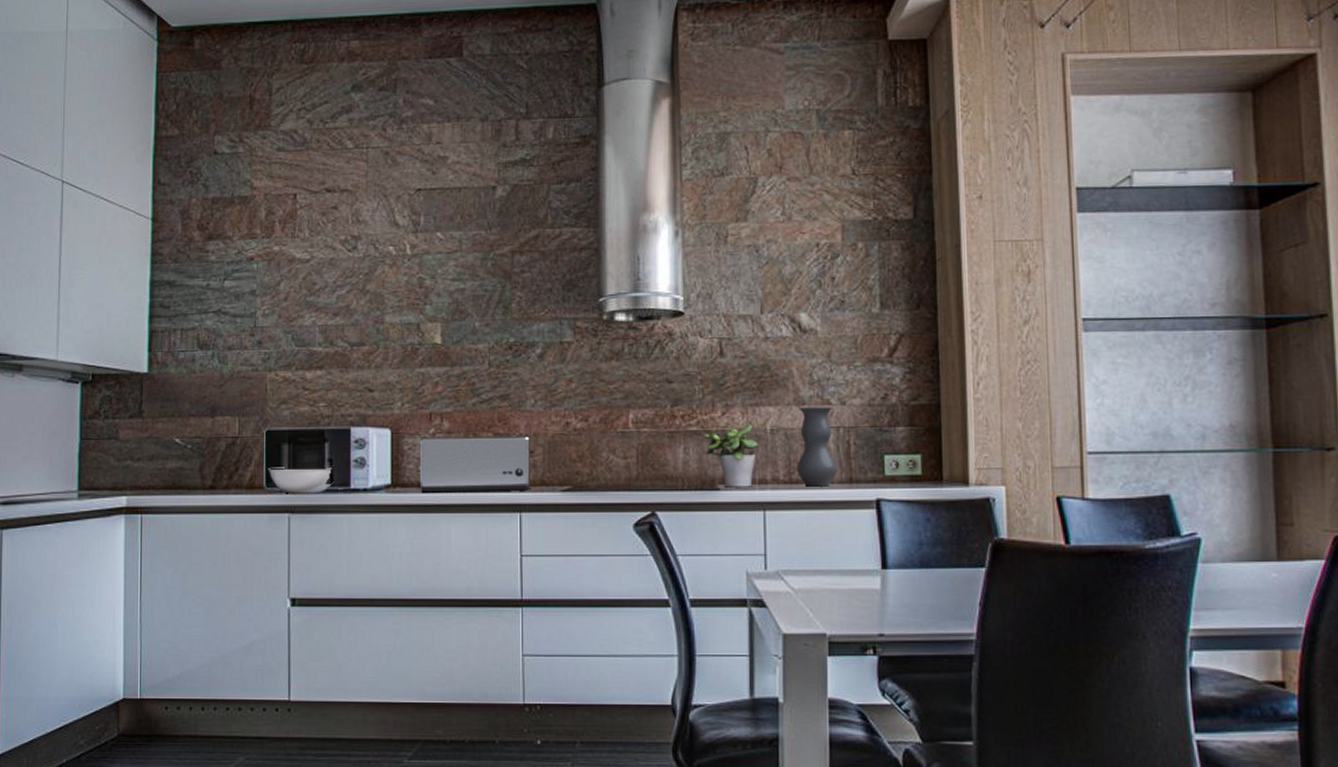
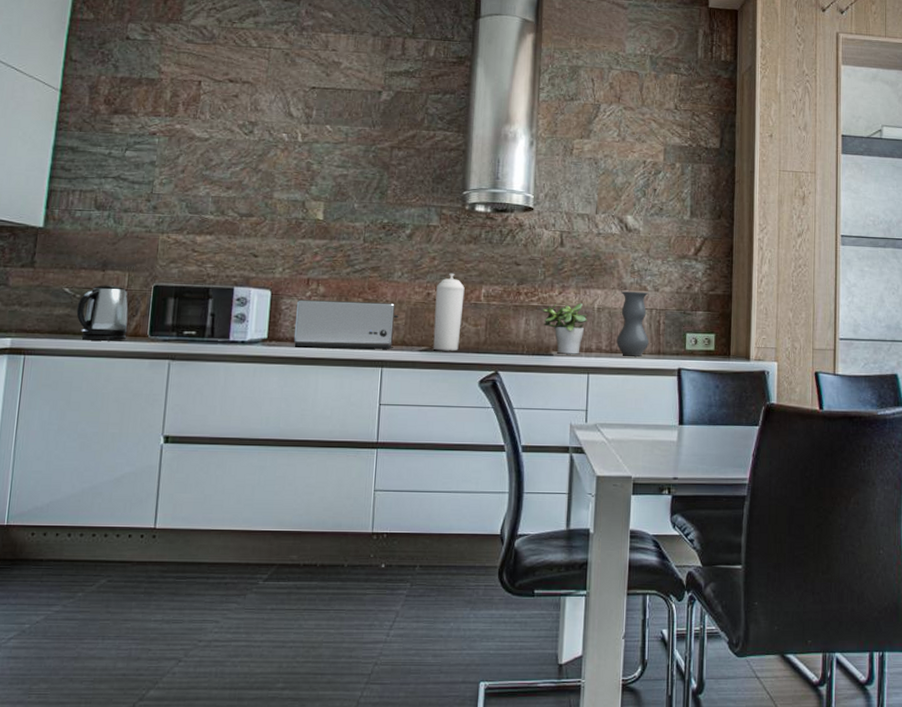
kettle: none [189,433,243,495] -> present [76,285,128,341]
bowl: present [268,467,334,495] -> none [153,318,215,345]
canister: none [576,397,609,490] -> present [433,273,465,351]

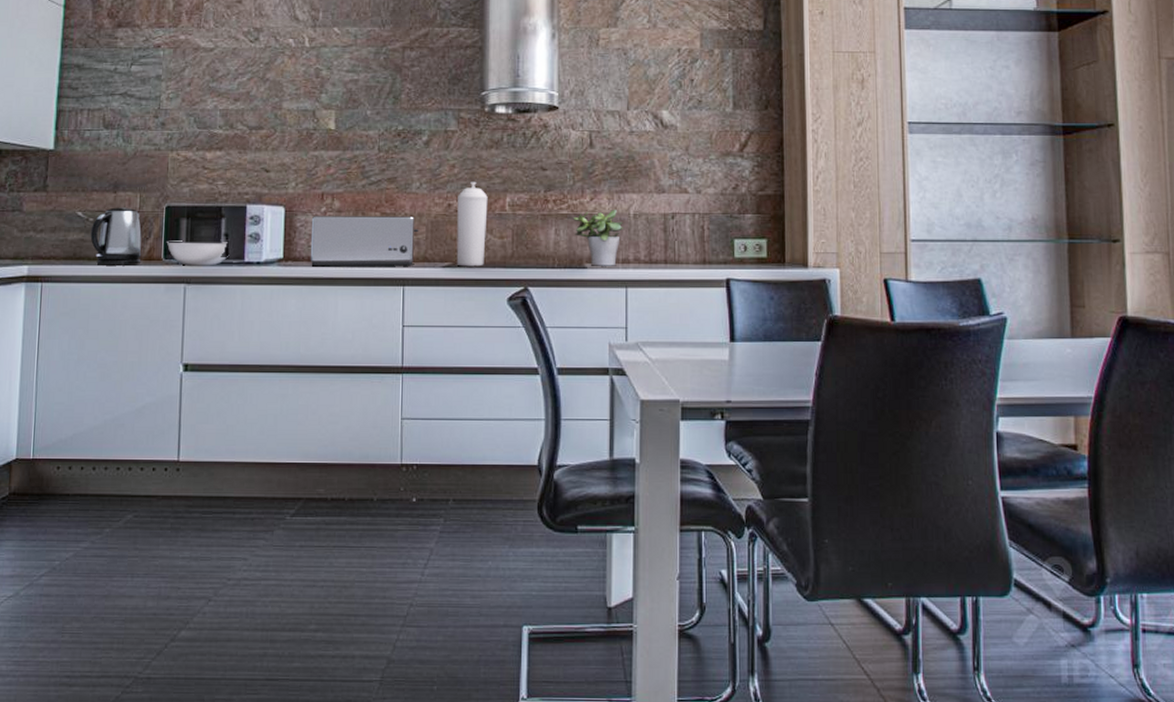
bowl: none [153,318,215,345] -> present [166,240,229,267]
vase: present [616,291,649,357] -> none [656,195,692,267]

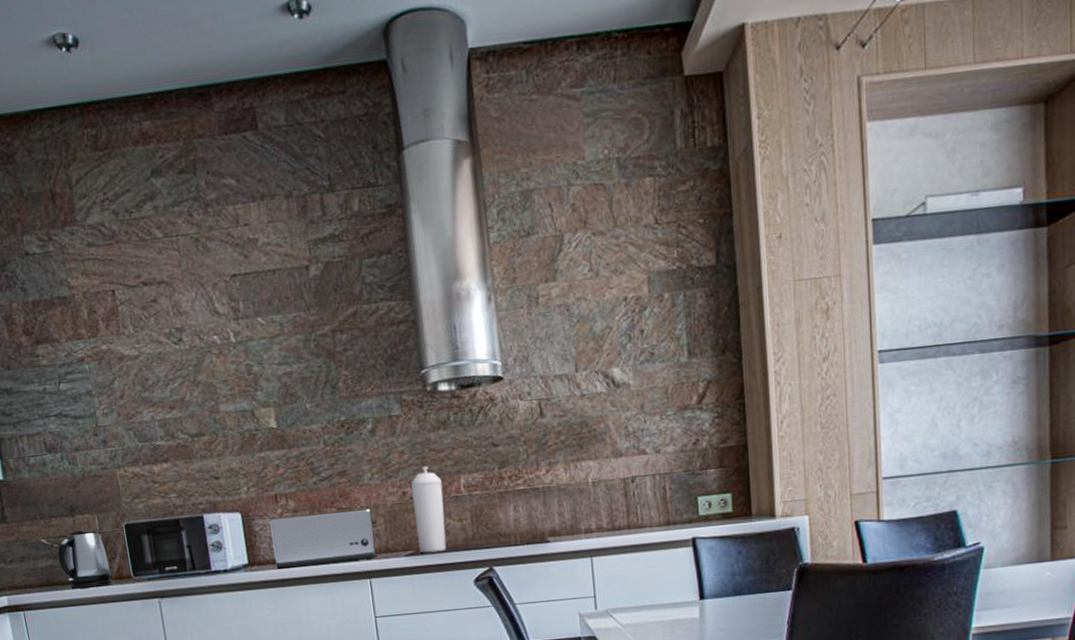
bowl: present [166,240,229,267] -> none [132,553,196,581]
potted plant: present [572,210,623,266] -> none [530,479,583,539]

